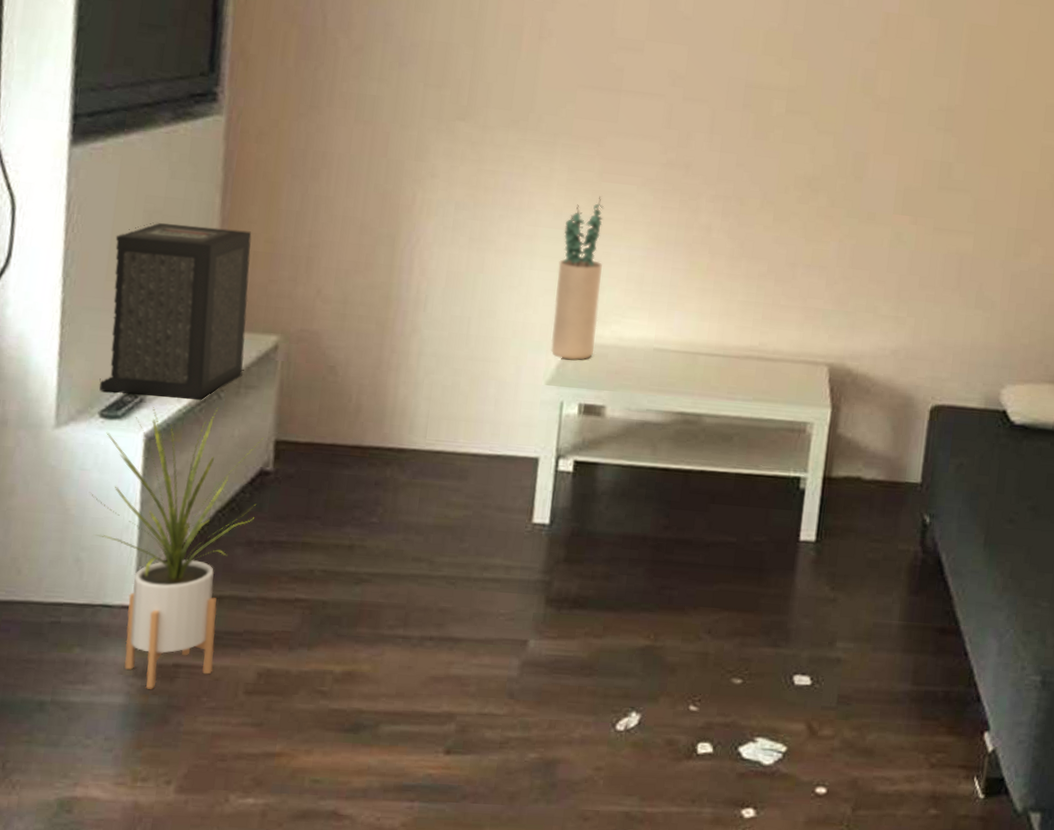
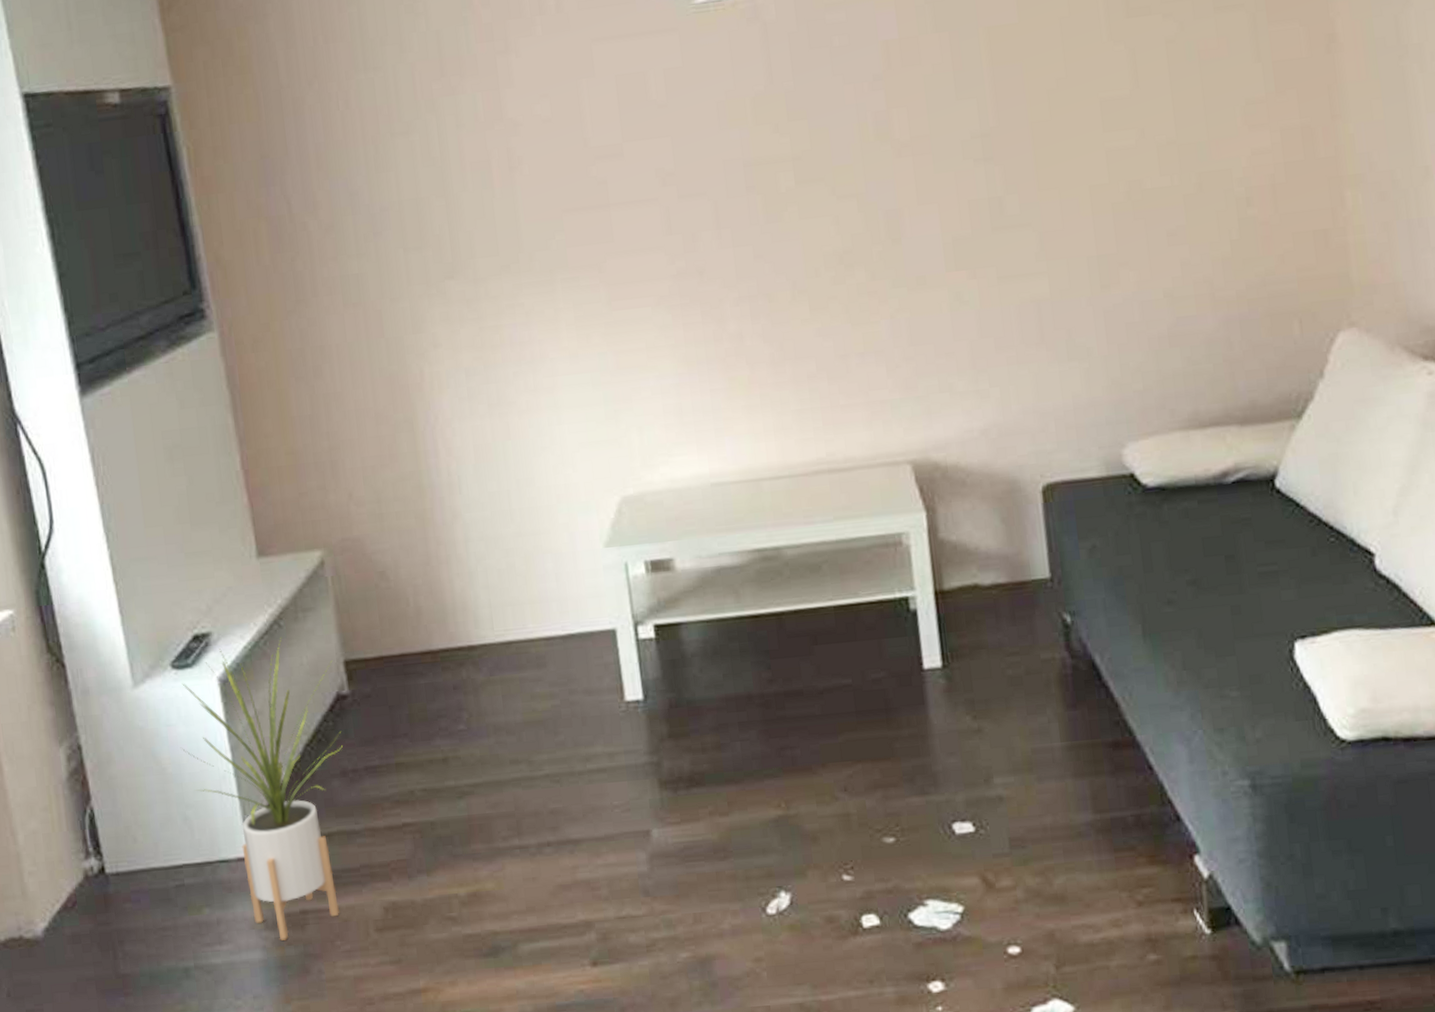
speaker: present [99,222,252,400] -> none [143,446,297,643]
vase: present [551,196,605,360] -> none [584,327,647,516]

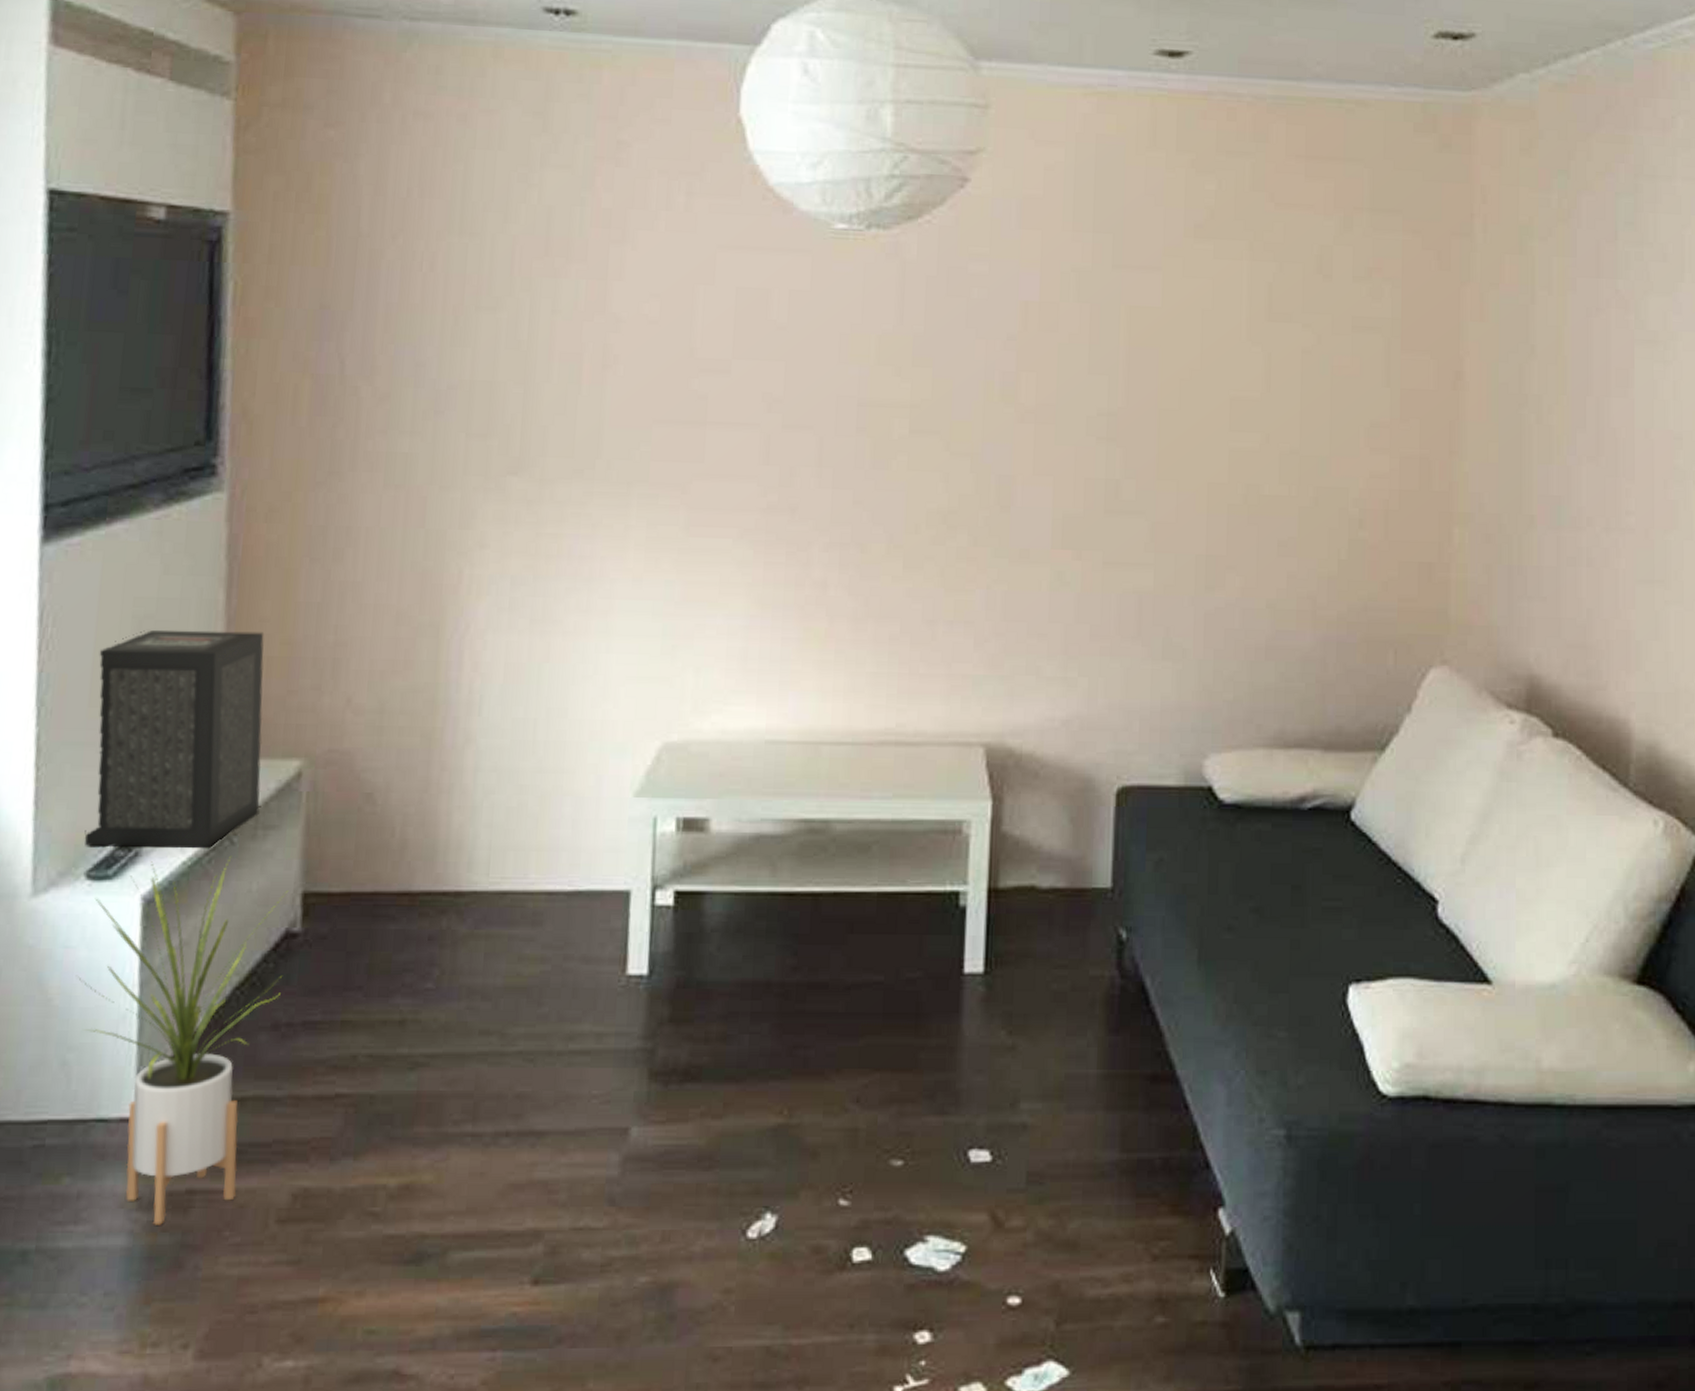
speaker: none [143,446,297,643] -> present [84,629,265,848]

